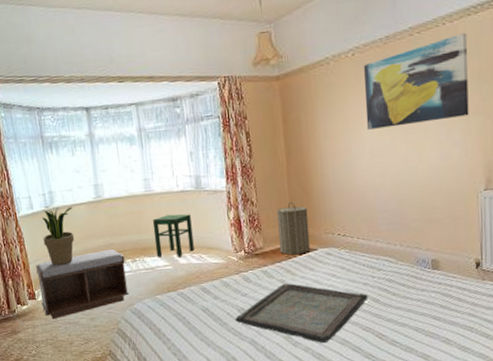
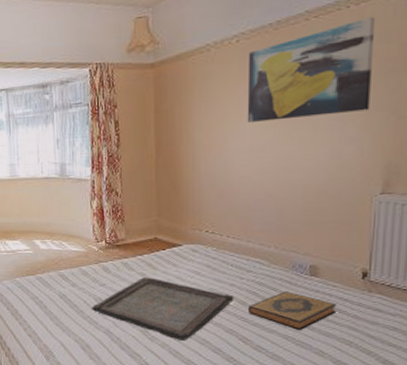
stool: present [152,214,194,257] -> none [15,200,55,243]
laundry hamper: present [277,202,311,255] -> none [142,195,175,249]
hardback book: none [381,286,457,322] -> present [247,292,337,331]

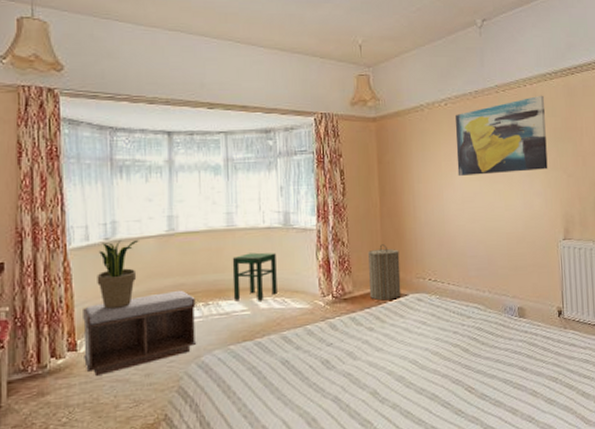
stool: none [15,200,55,243] -> present [232,252,277,301]
serving tray: present [92,276,234,340] -> none [318,331,458,399]
laundry hamper: none [142,195,175,249] -> present [368,244,401,301]
hardback book: present [247,292,337,331] -> none [470,334,542,374]

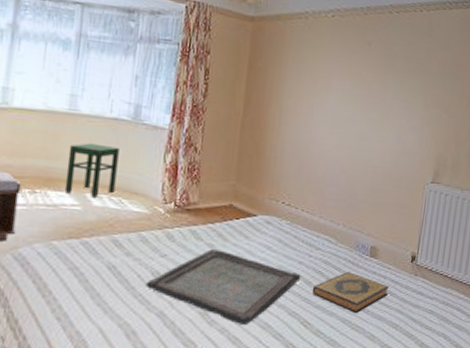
serving tray: none [318,331,458,399] -> present [146,248,301,324]
laundry hamper: present [368,244,401,301] -> none [216,157,256,218]
wall art: present [455,95,548,176] -> none [332,24,440,106]
hardback book: none [470,334,542,374] -> present [312,272,389,314]

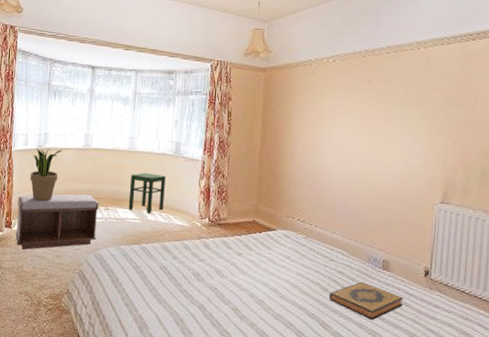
serving tray: present [146,248,301,324] -> none [189,256,318,322]

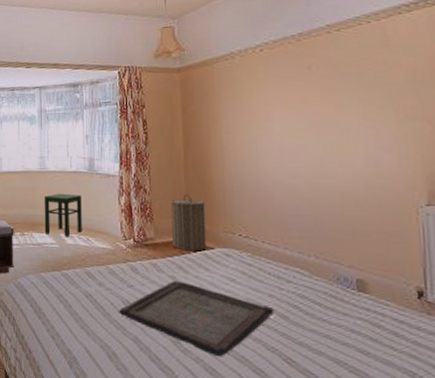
serving tray: none [189,256,318,322] -> present [119,280,274,356]
laundry hamper: none [242,181,273,232] -> present [171,194,207,252]
hardback book: present [328,282,403,321] -> none [290,307,393,356]

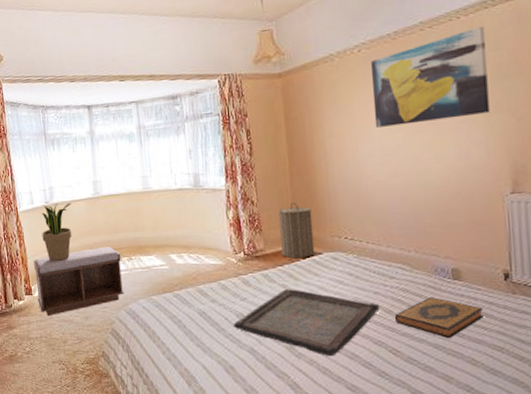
stool: present [44,193,82,237] -> none [149,212,192,257]
wall art: none [273,31,403,126] -> present [371,26,490,128]
hardback book: none [290,307,393,356] -> present [394,297,484,339]

